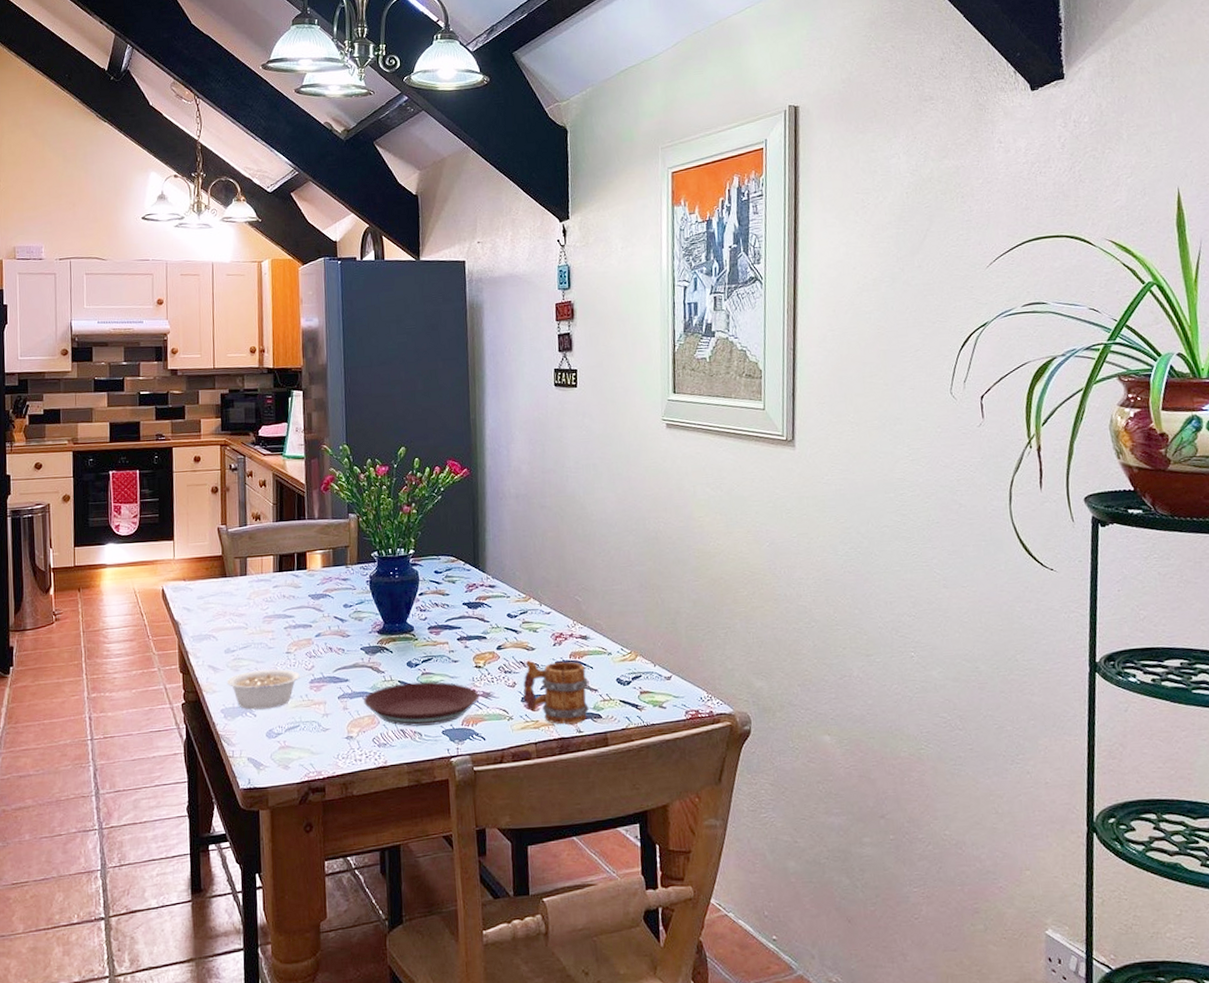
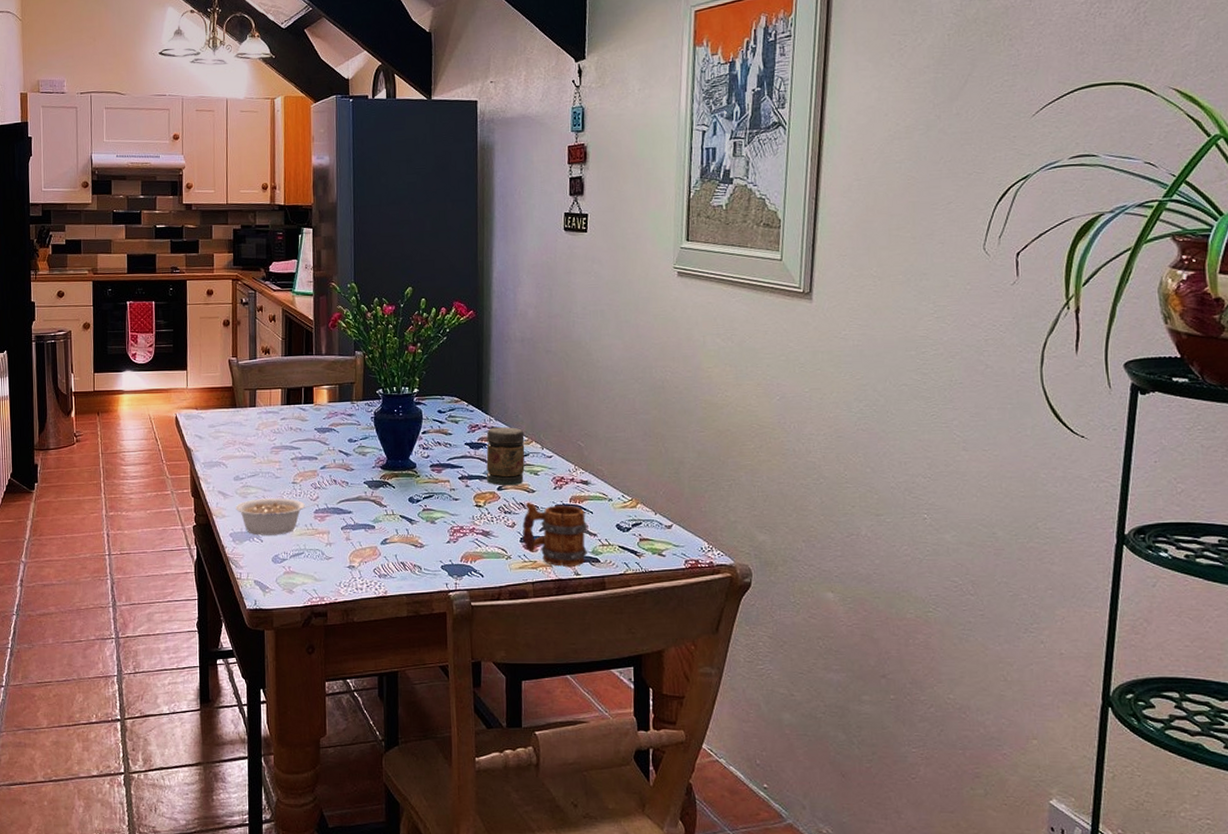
plate: present [364,681,480,727] -> none [366,517,479,561]
jar: none [484,584,524,645] -> present [486,427,525,486]

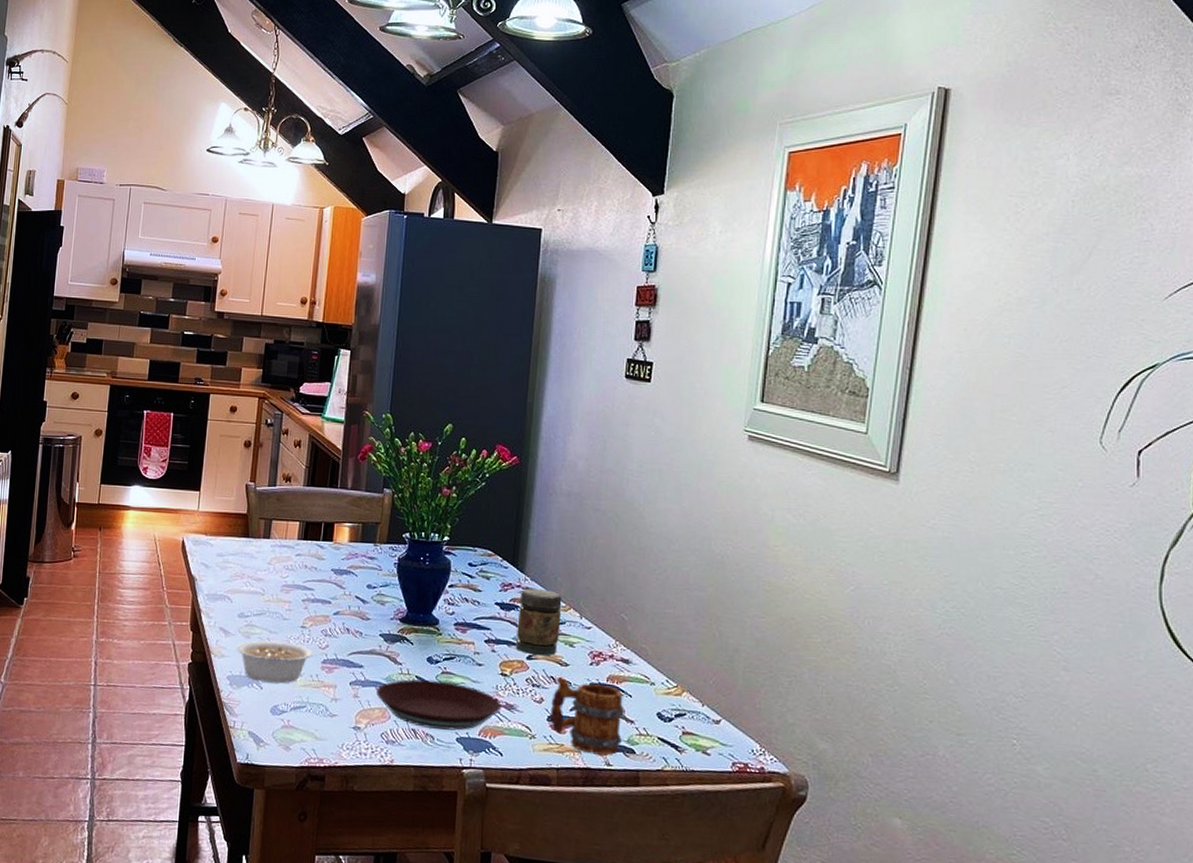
plate: none [366,517,479,561] -> present [376,679,502,731]

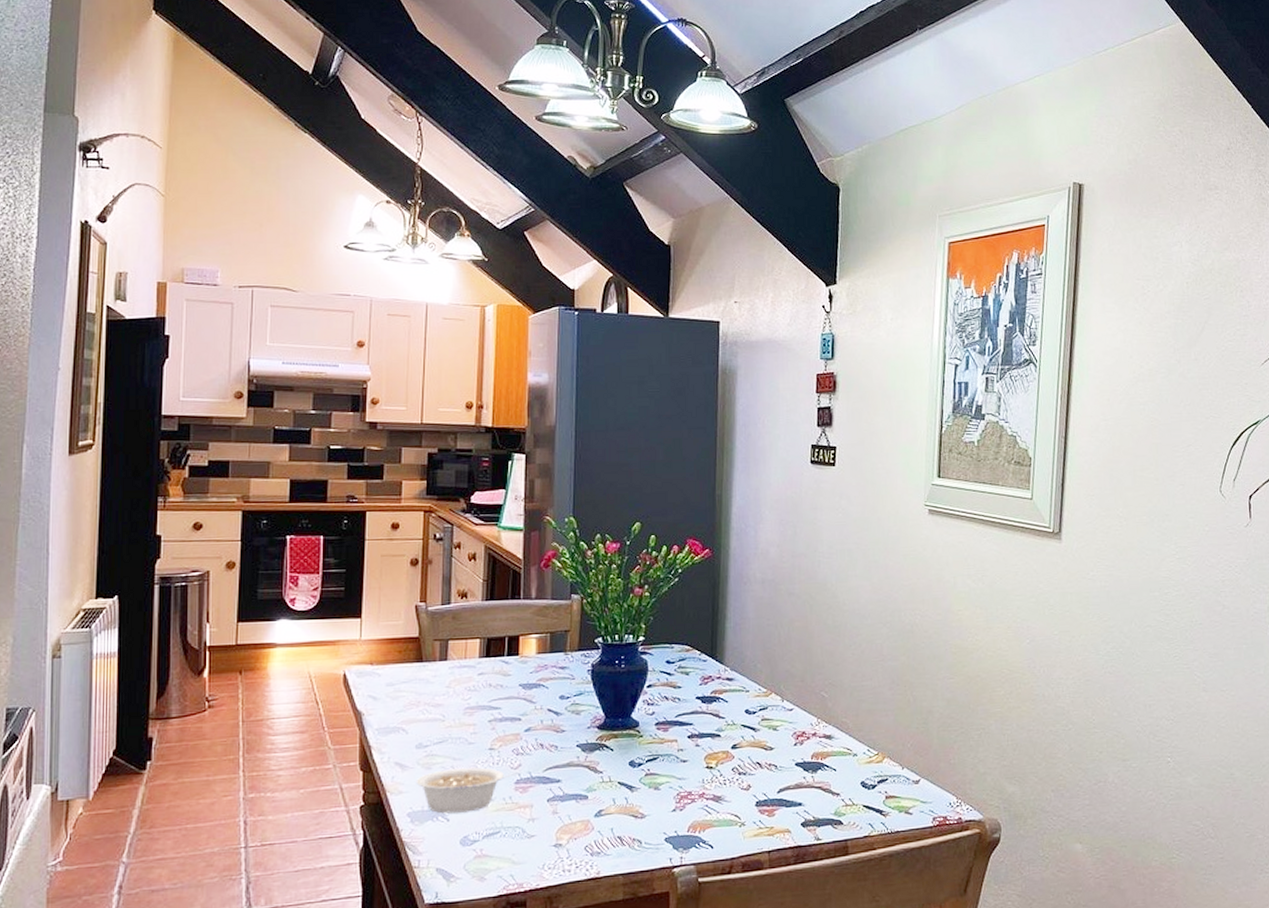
plate: present [376,679,502,731] -> none [577,783,709,834]
jar: present [515,588,562,657] -> none [719,678,763,744]
mug: present [549,676,626,756] -> none [758,760,831,832]

